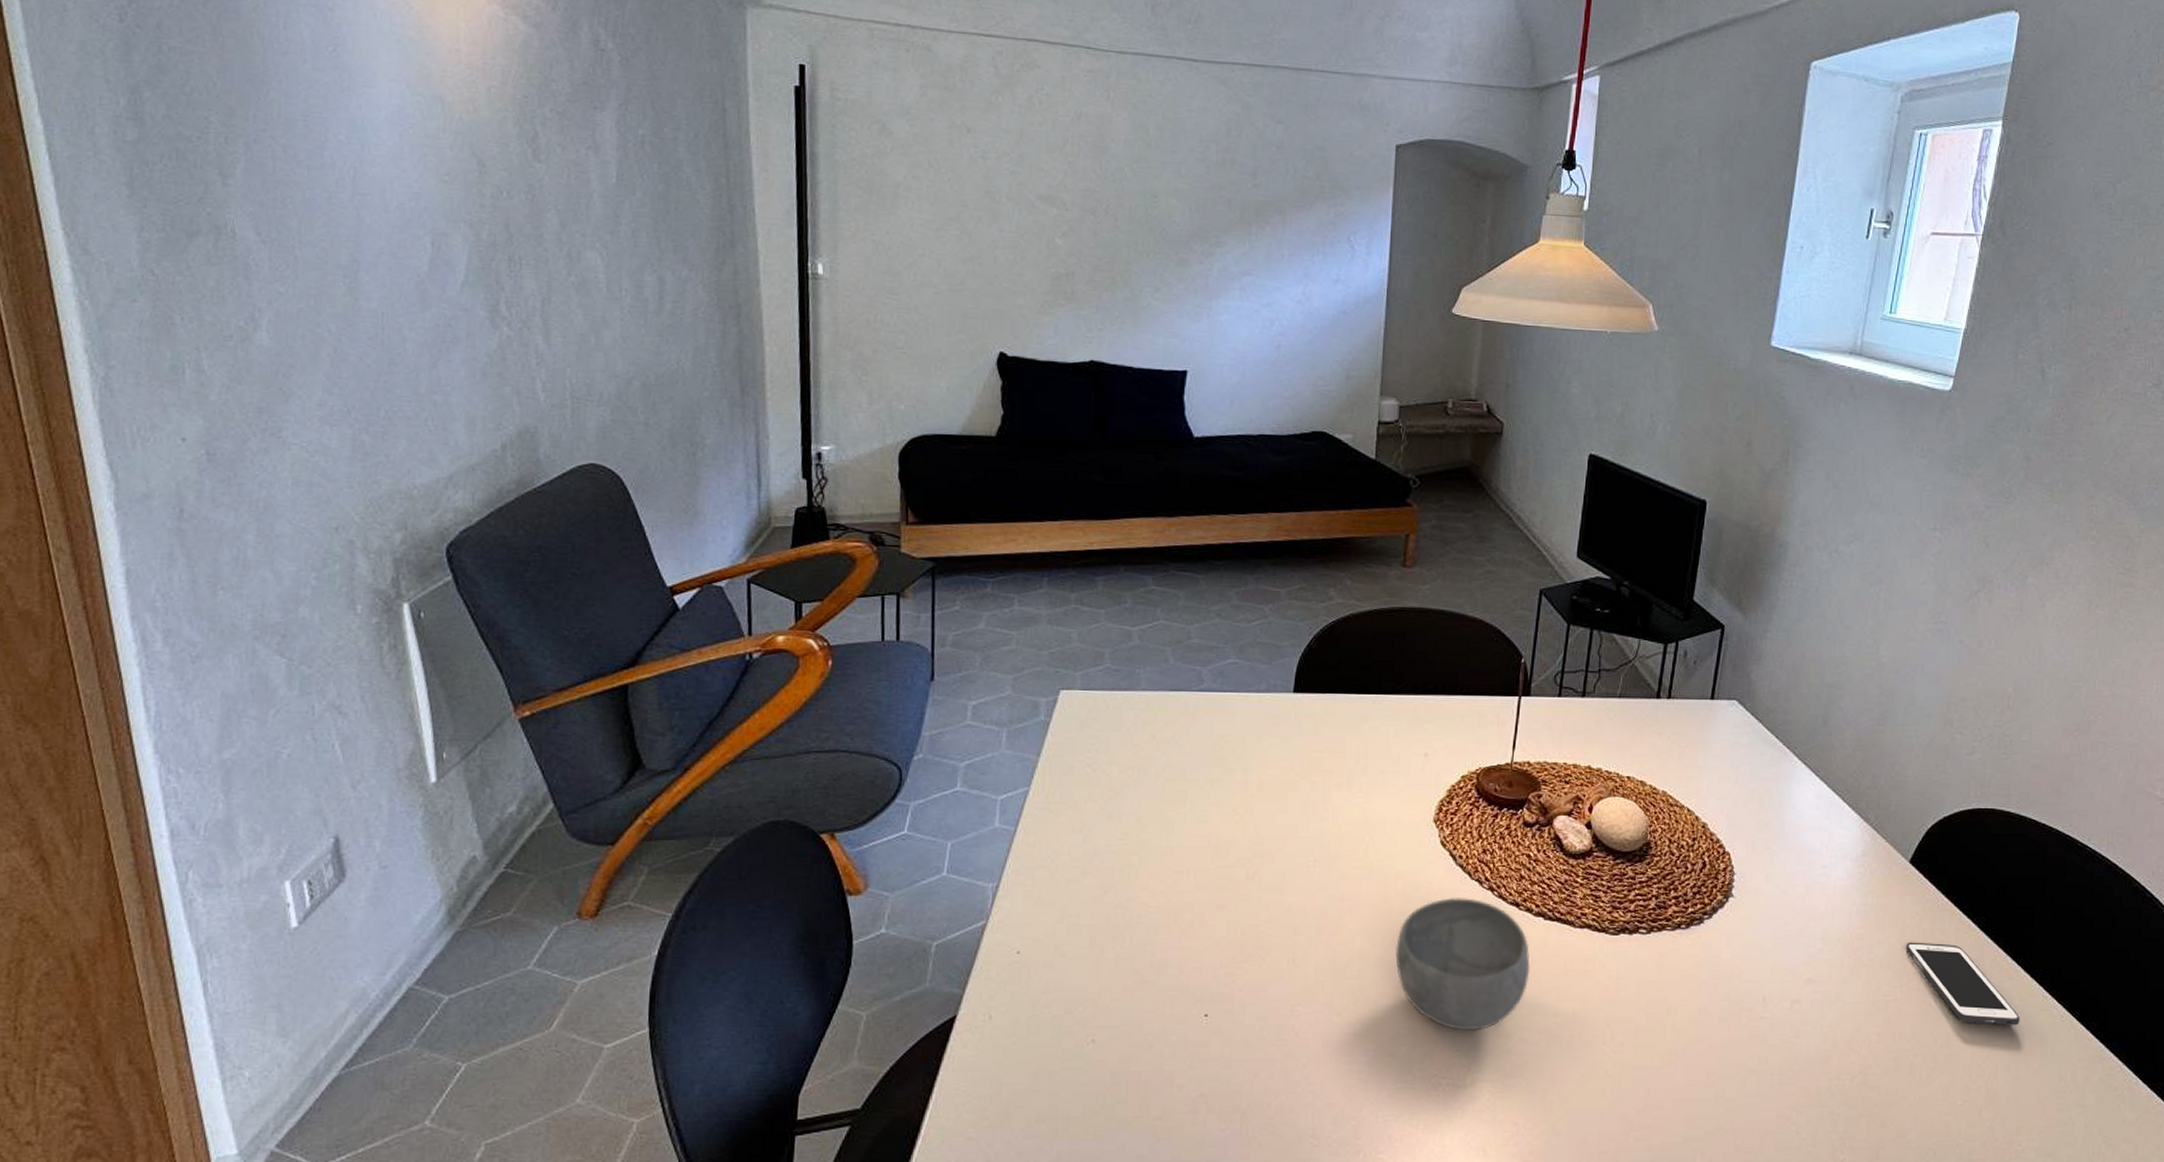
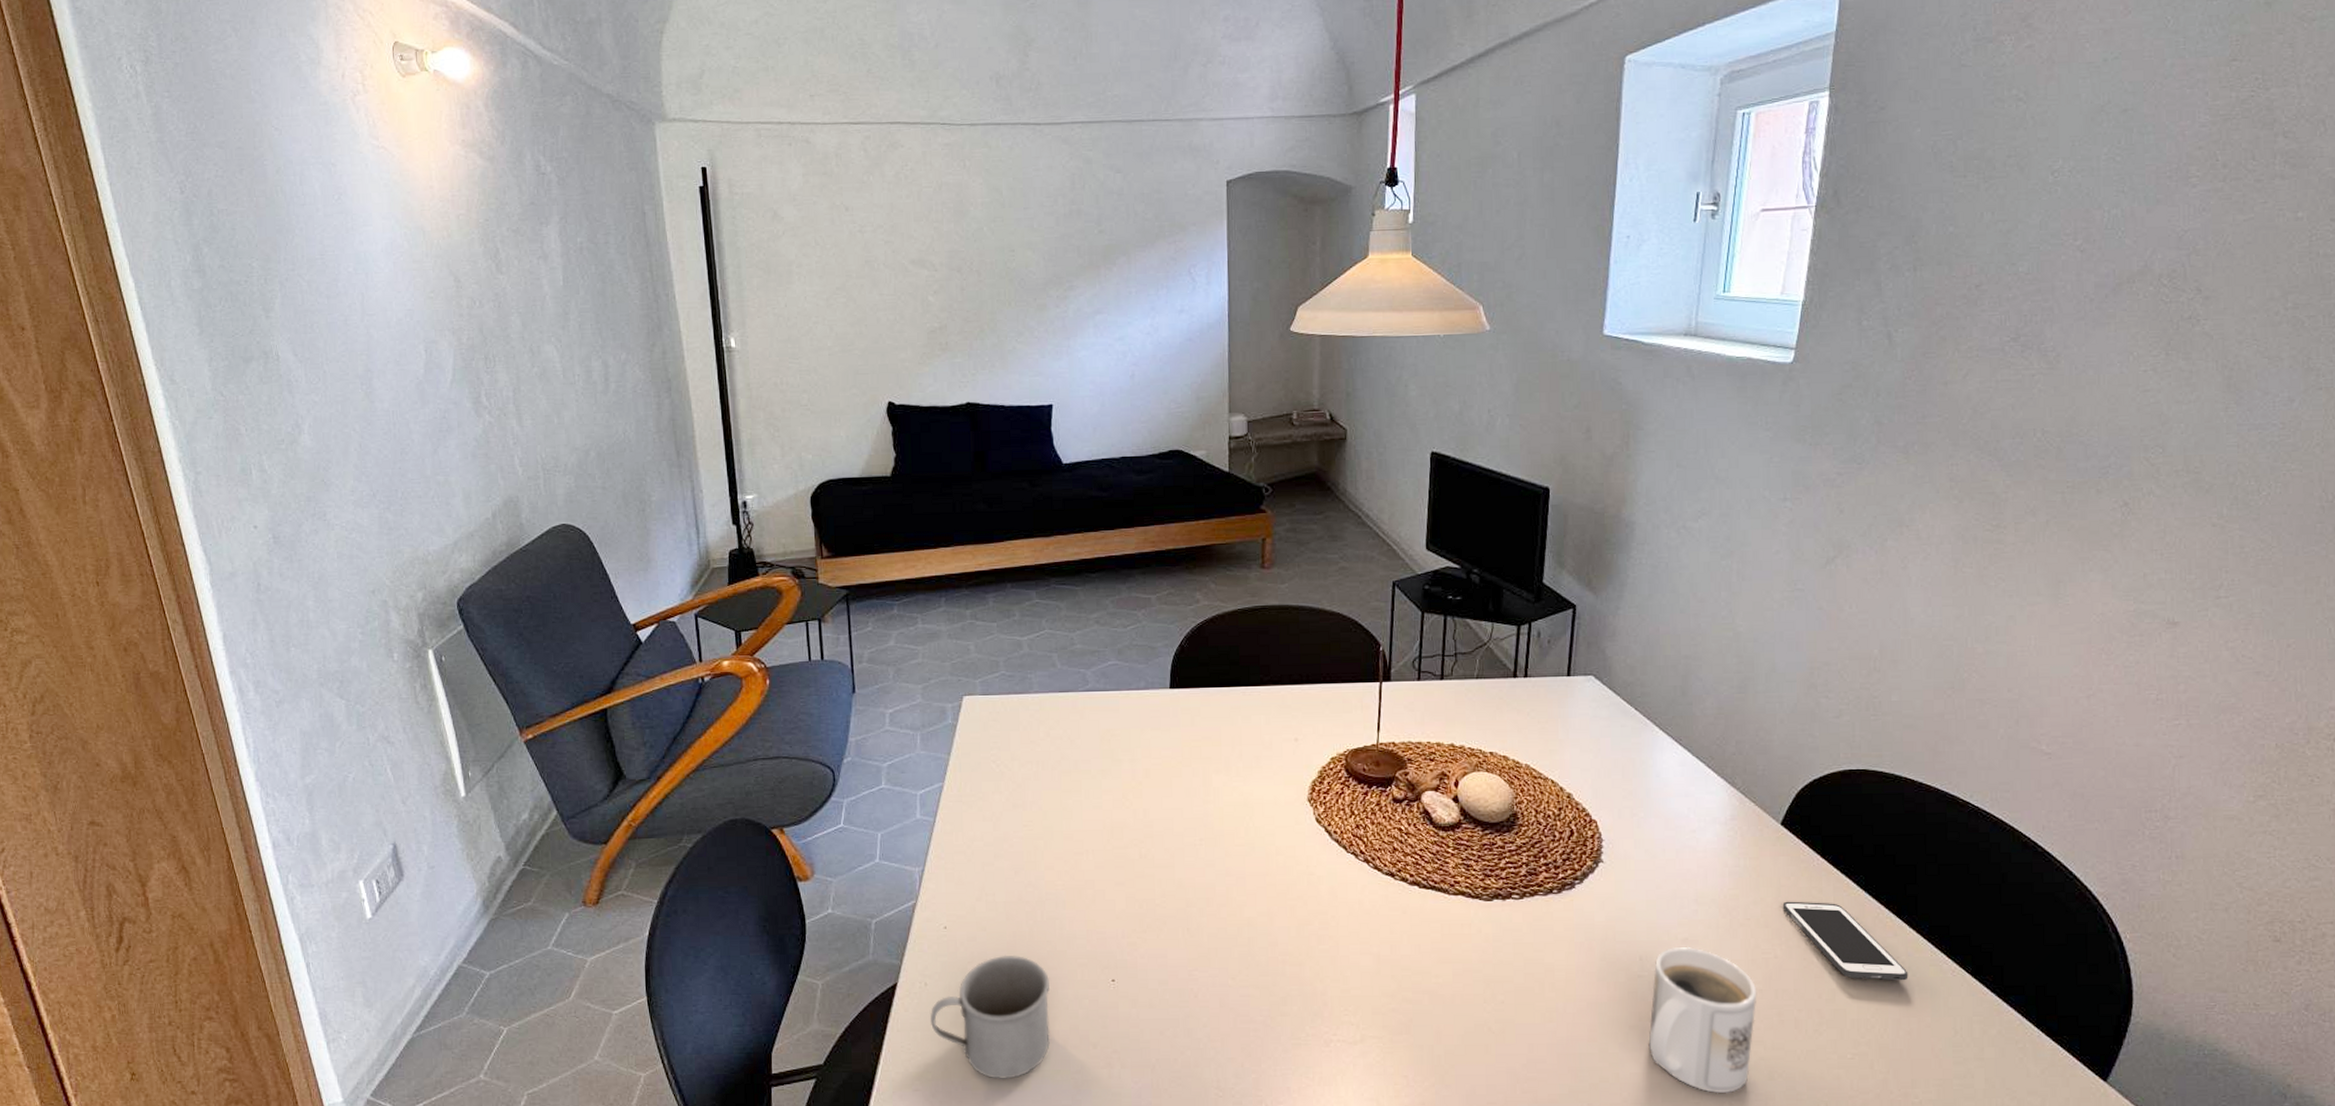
mug: none [993,985,1134,1126] -> present [931,955,1050,1079]
bowl: present [1395,897,1530,1031] -> none [1281,869,1409,992]
mug: none [1765,987,1876,1142] -> present [1648,946,1757,1094]

